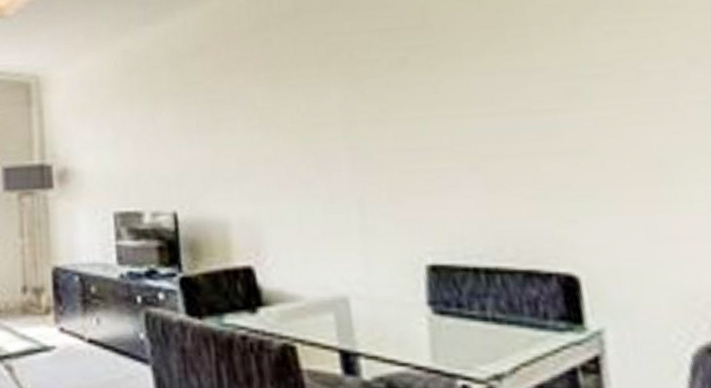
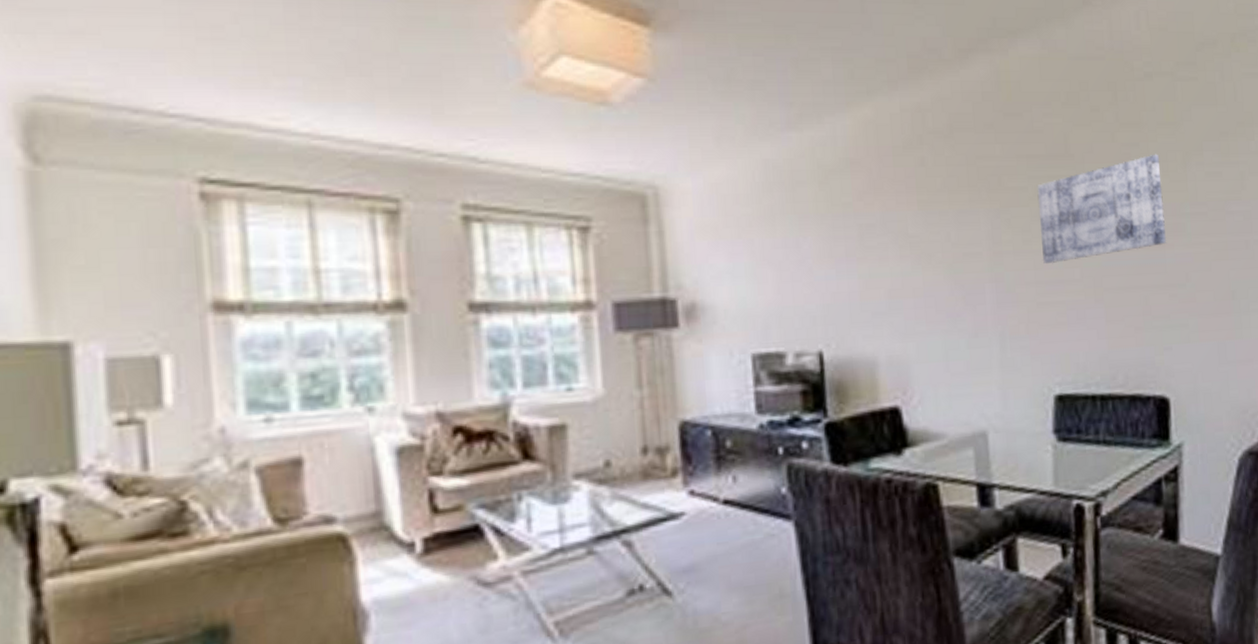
wall art: none [392,17,559,132] -> present [1037,154,1167,264]

